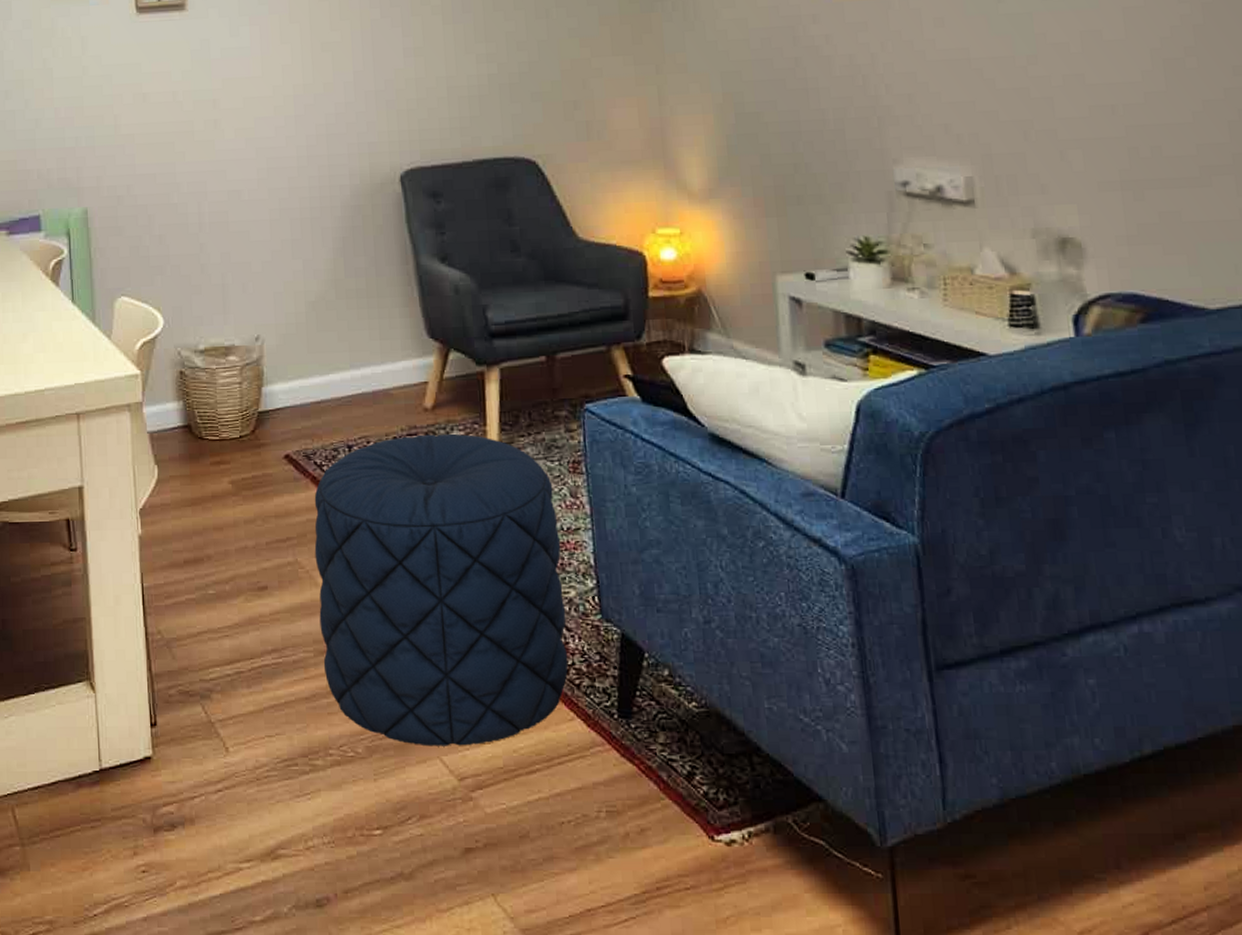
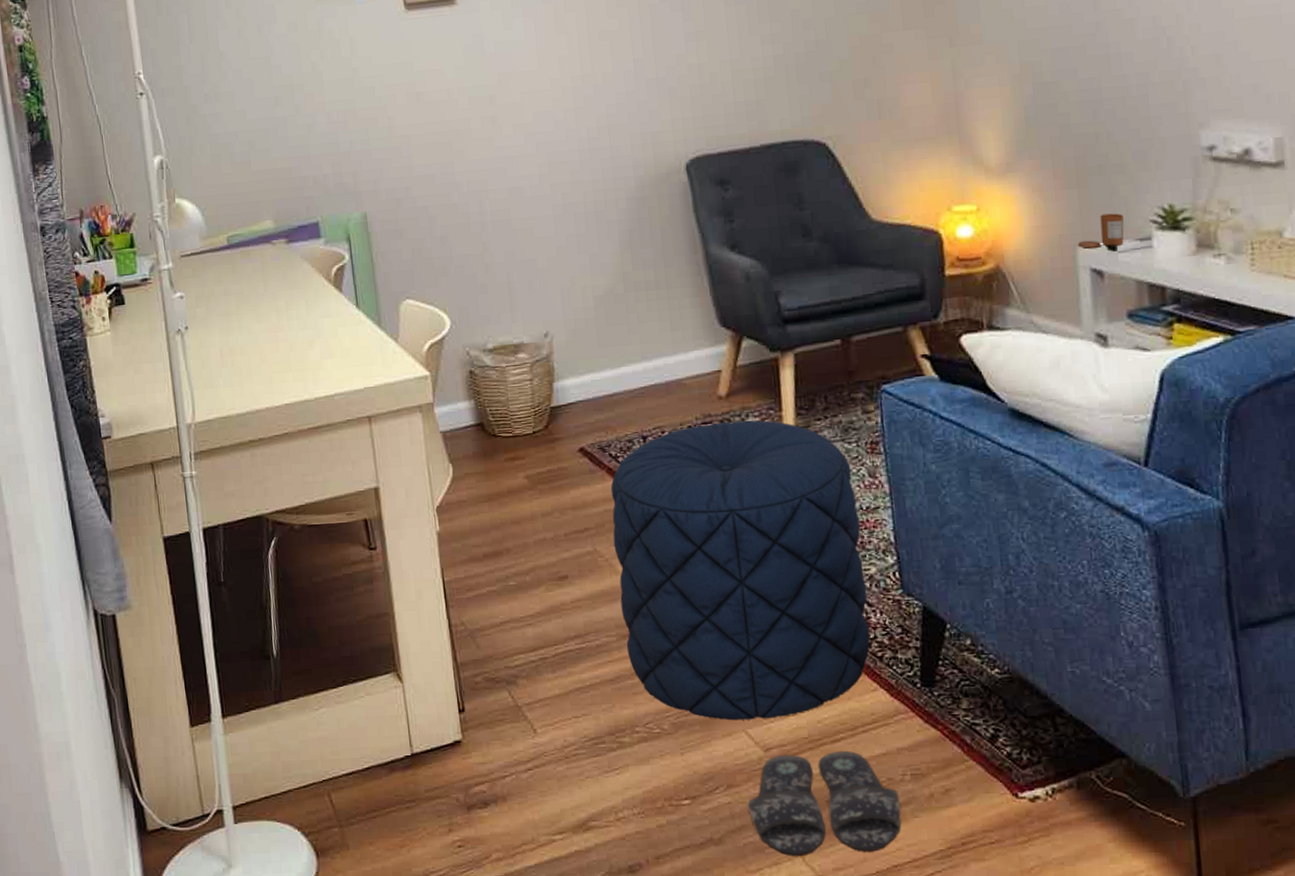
slippers: none [440,783,596,895] -> present [747,750,901,856]
candle: none [776,243,822,277] -> present [1077,213,1125,249]

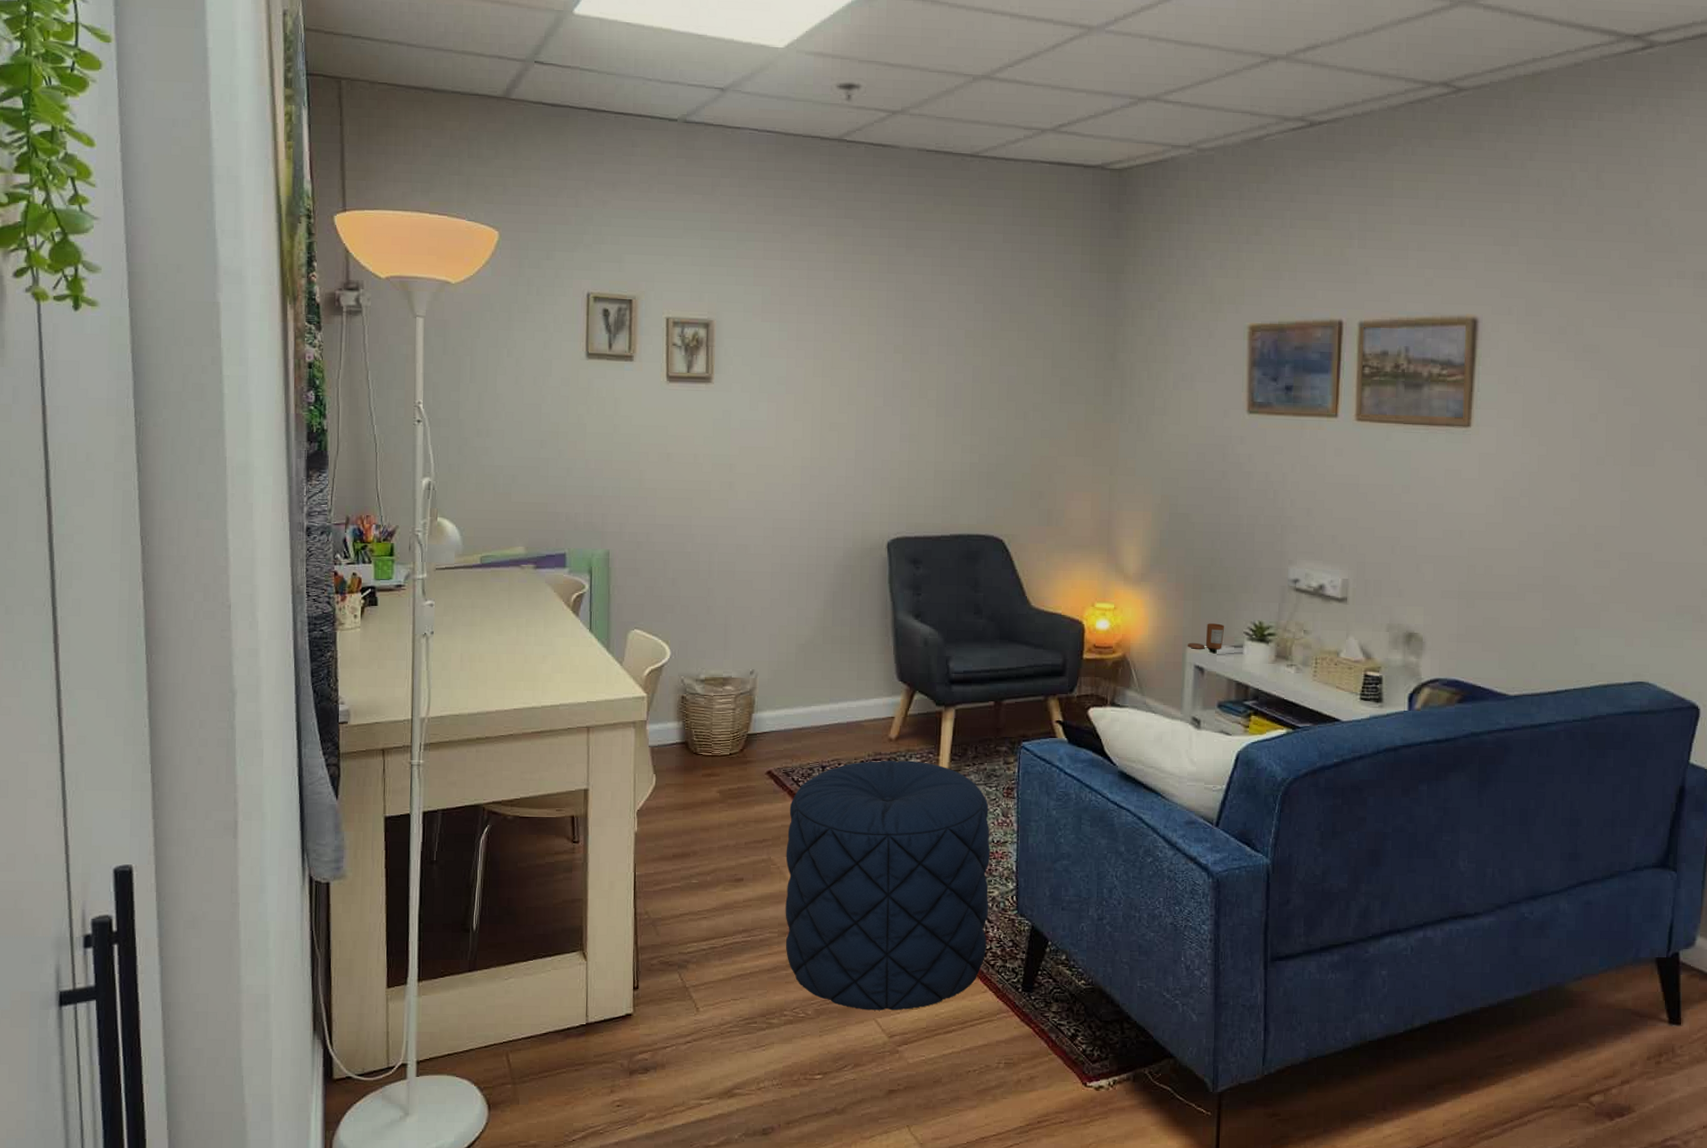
slippers: present [747,750,901,856] -> none [869,1040,993,1126]

